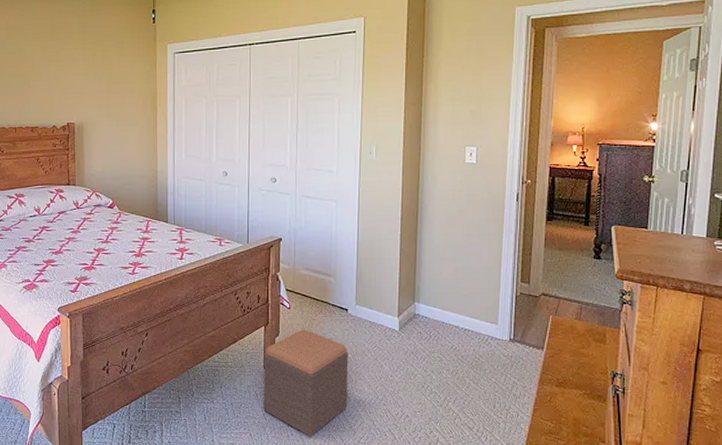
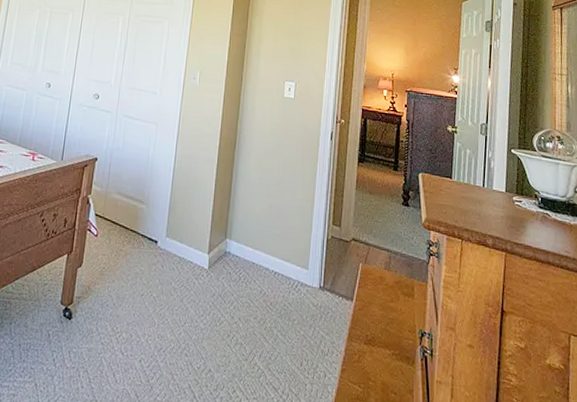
footstool: present [263,329,348,437] -> none [54,260,153,391]

